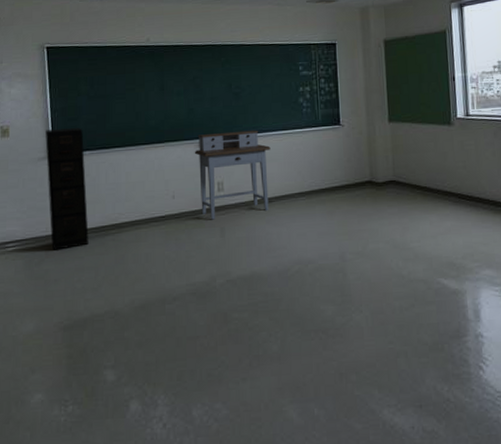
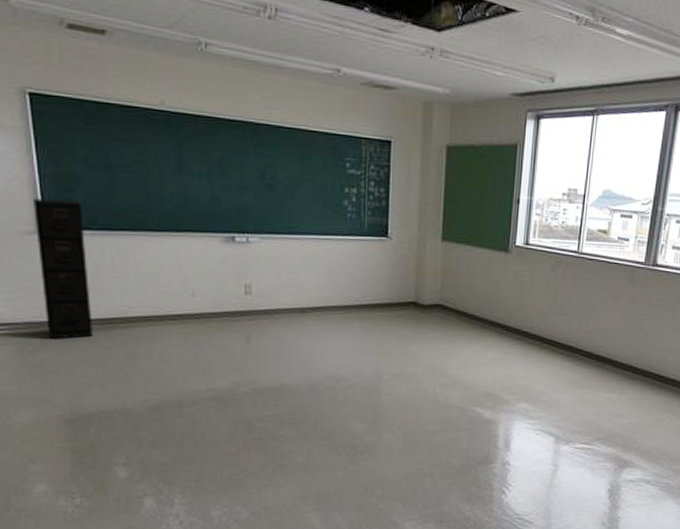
desk: present [194,130,271,220] -> none [218,228,307,325]

